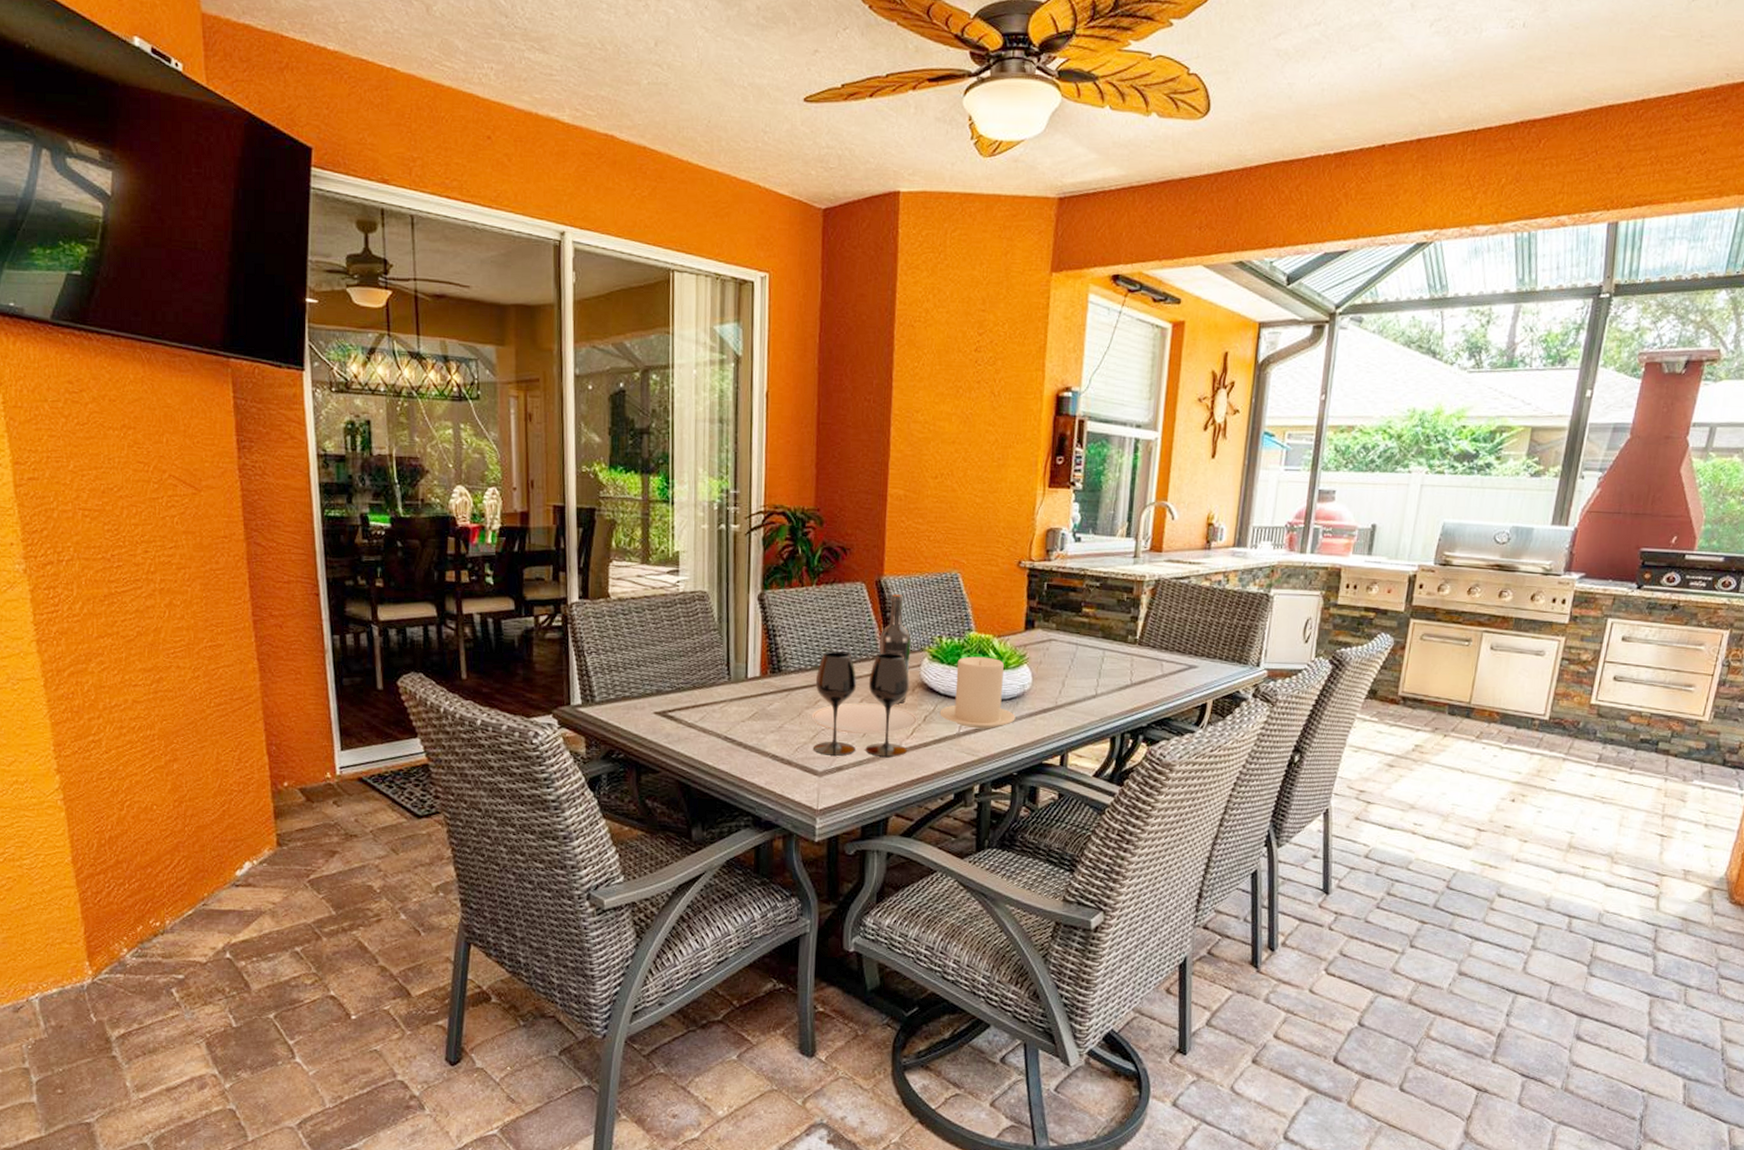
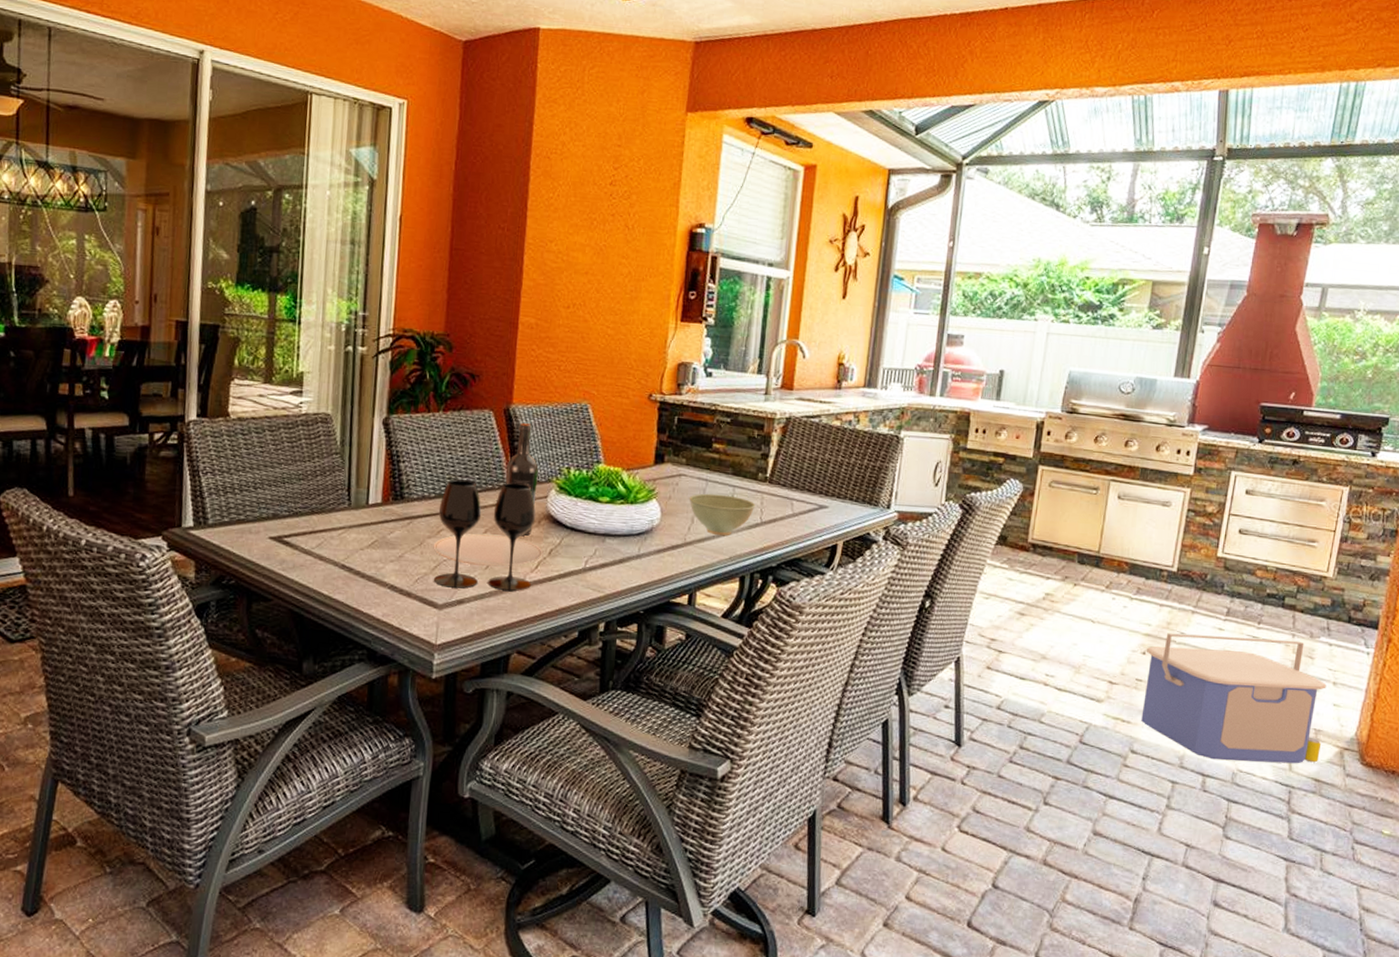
candle: present [939,656,1016,729] -> none [565,489,643,565]
bowl: none [1059,657,1126,699] -> present [689,493,756,537]
cooler: none [1509,780,1698,904] -> present [1141,633,1327,764]

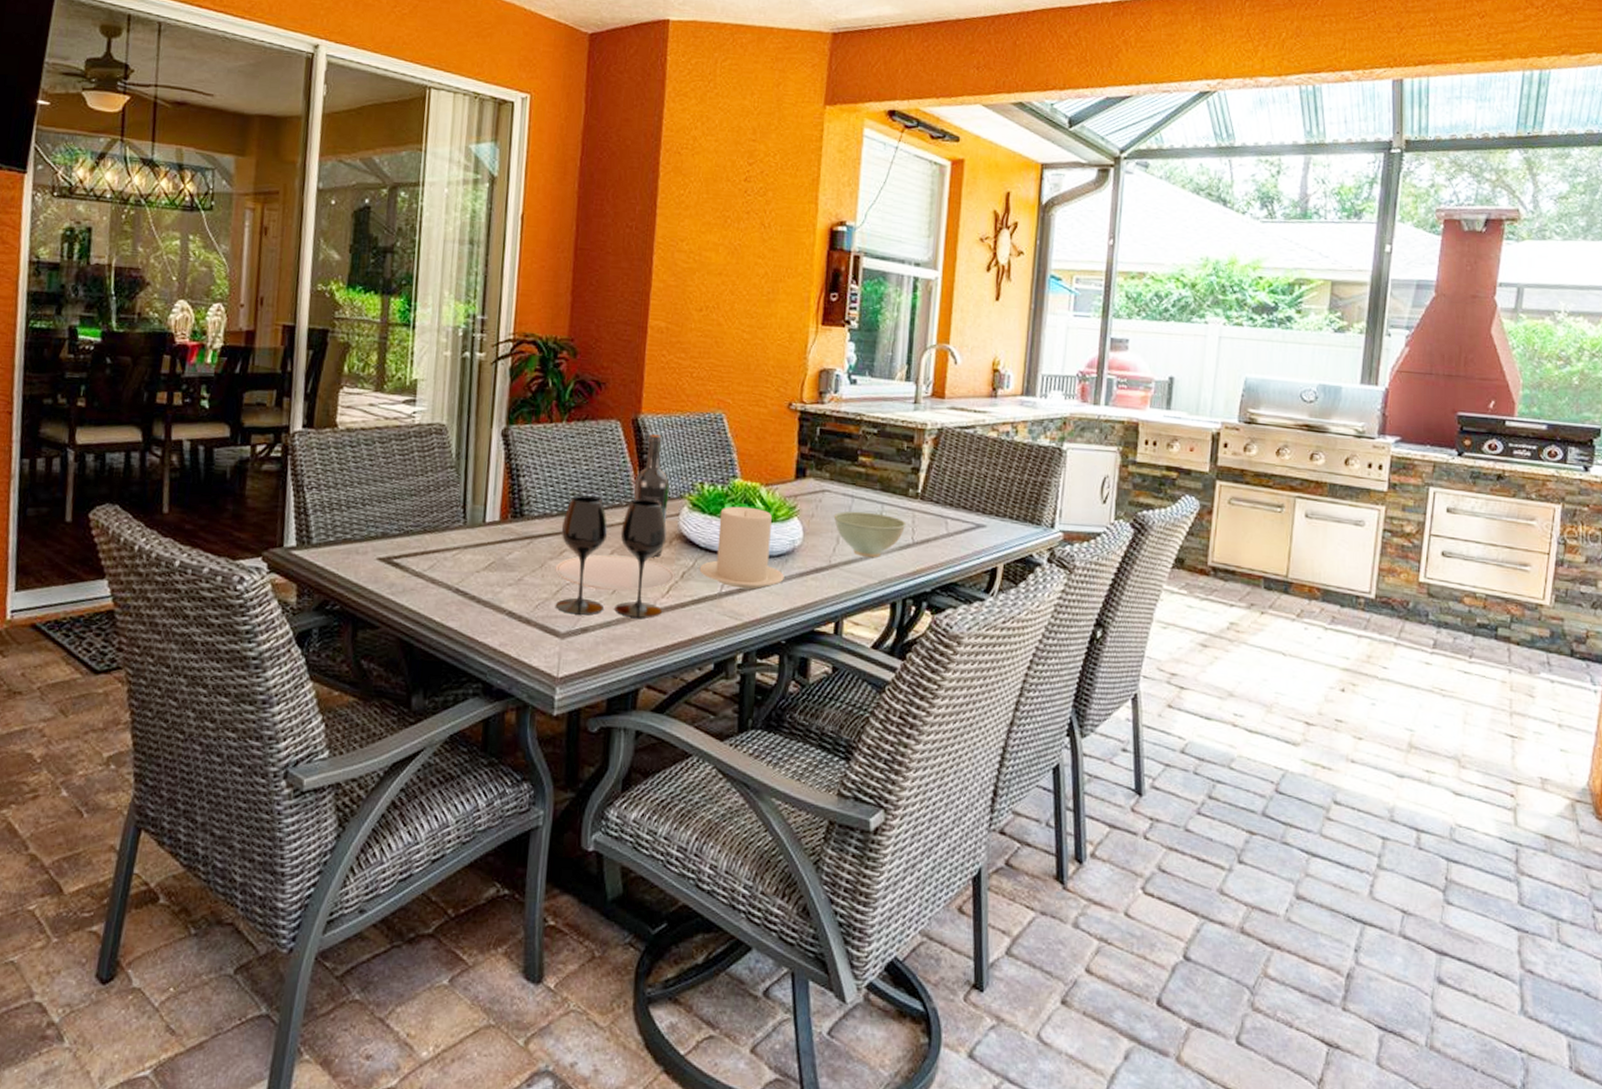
candle: none [565,489,643,565] -> present [699,506,784,589]
cooler: present [1141,633,1327,764] -> none [1344,667,1551,818]

